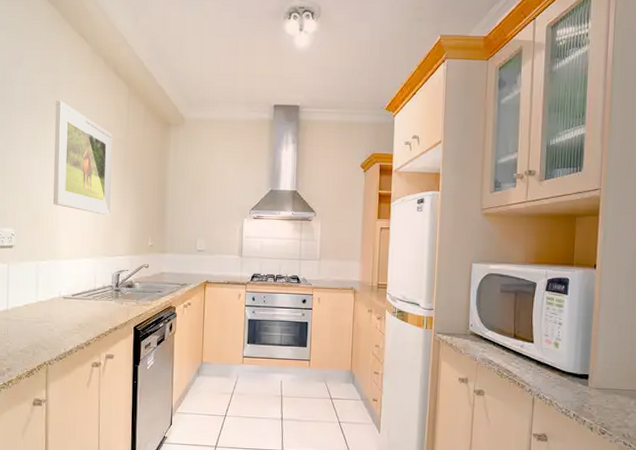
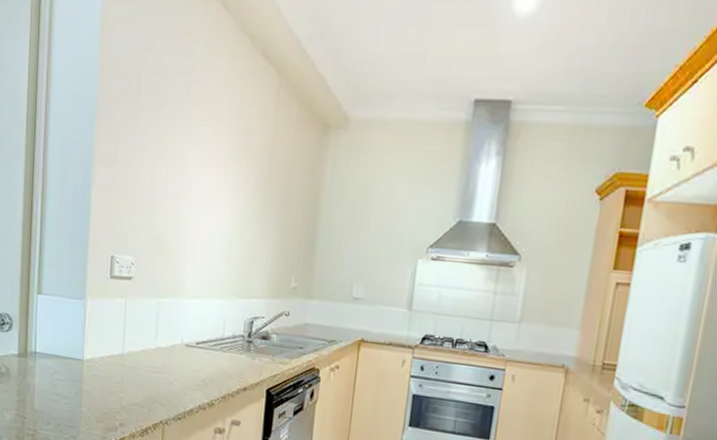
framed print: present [53,100,113,216] -> none [180,93,256,246]

